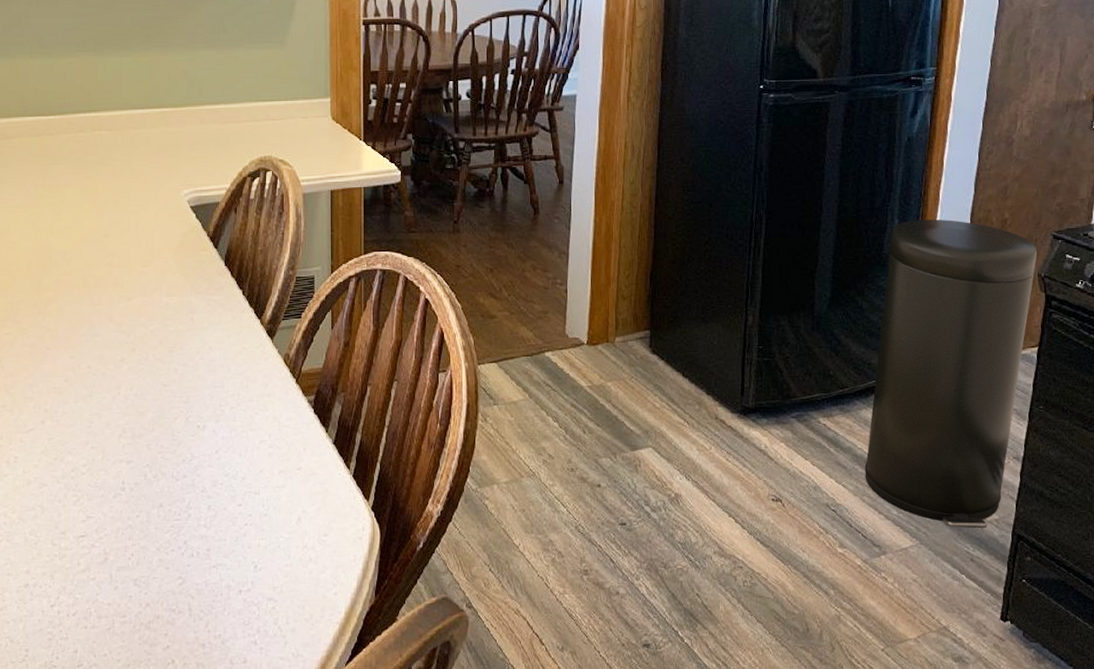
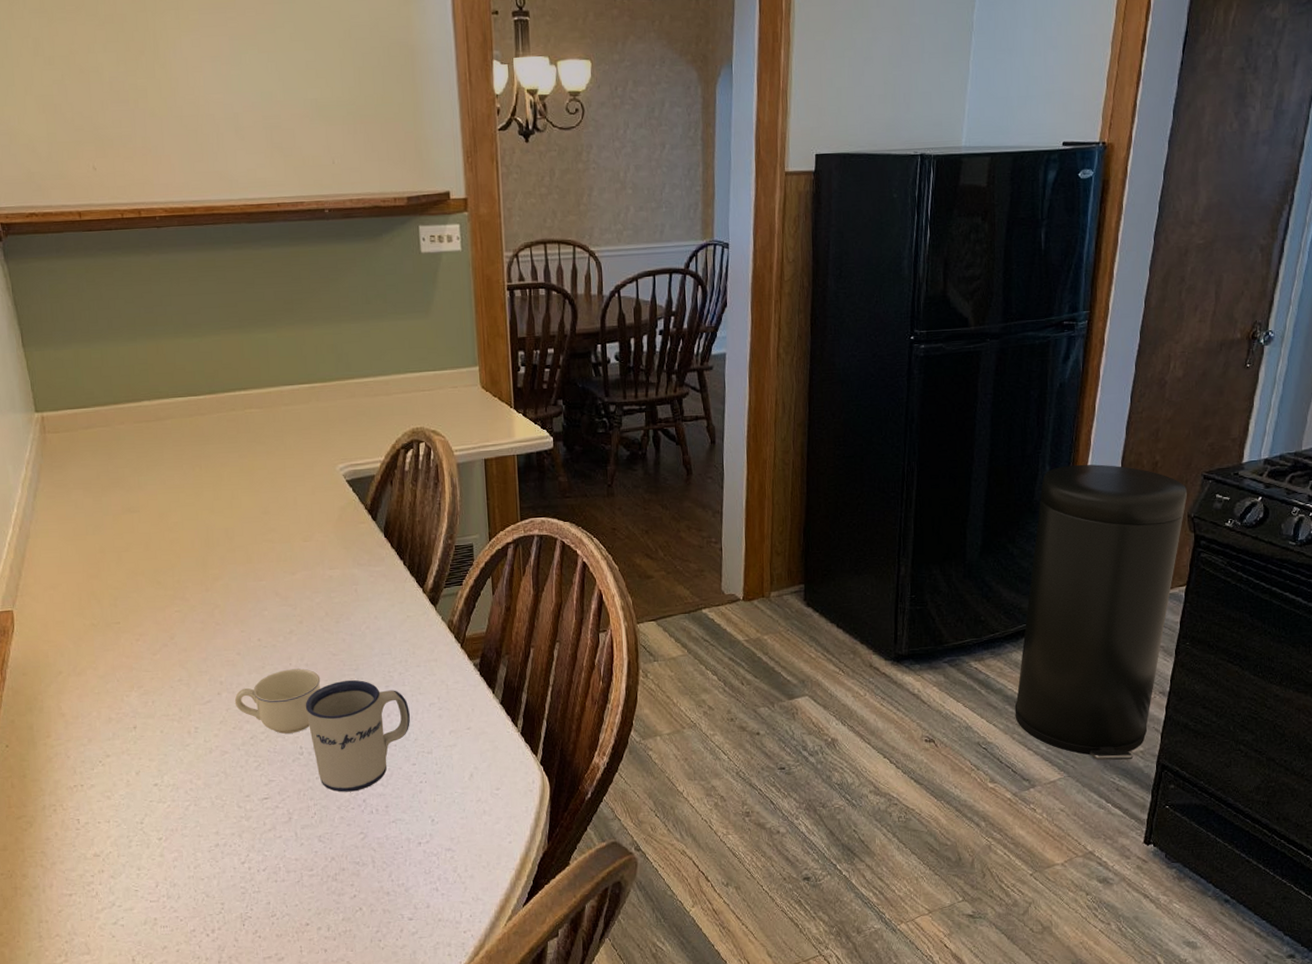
cup: none [58,398,149,467] -> present [234,668,321,734]
mug: none [131,412,240,533] -> present [305,679,411,792]

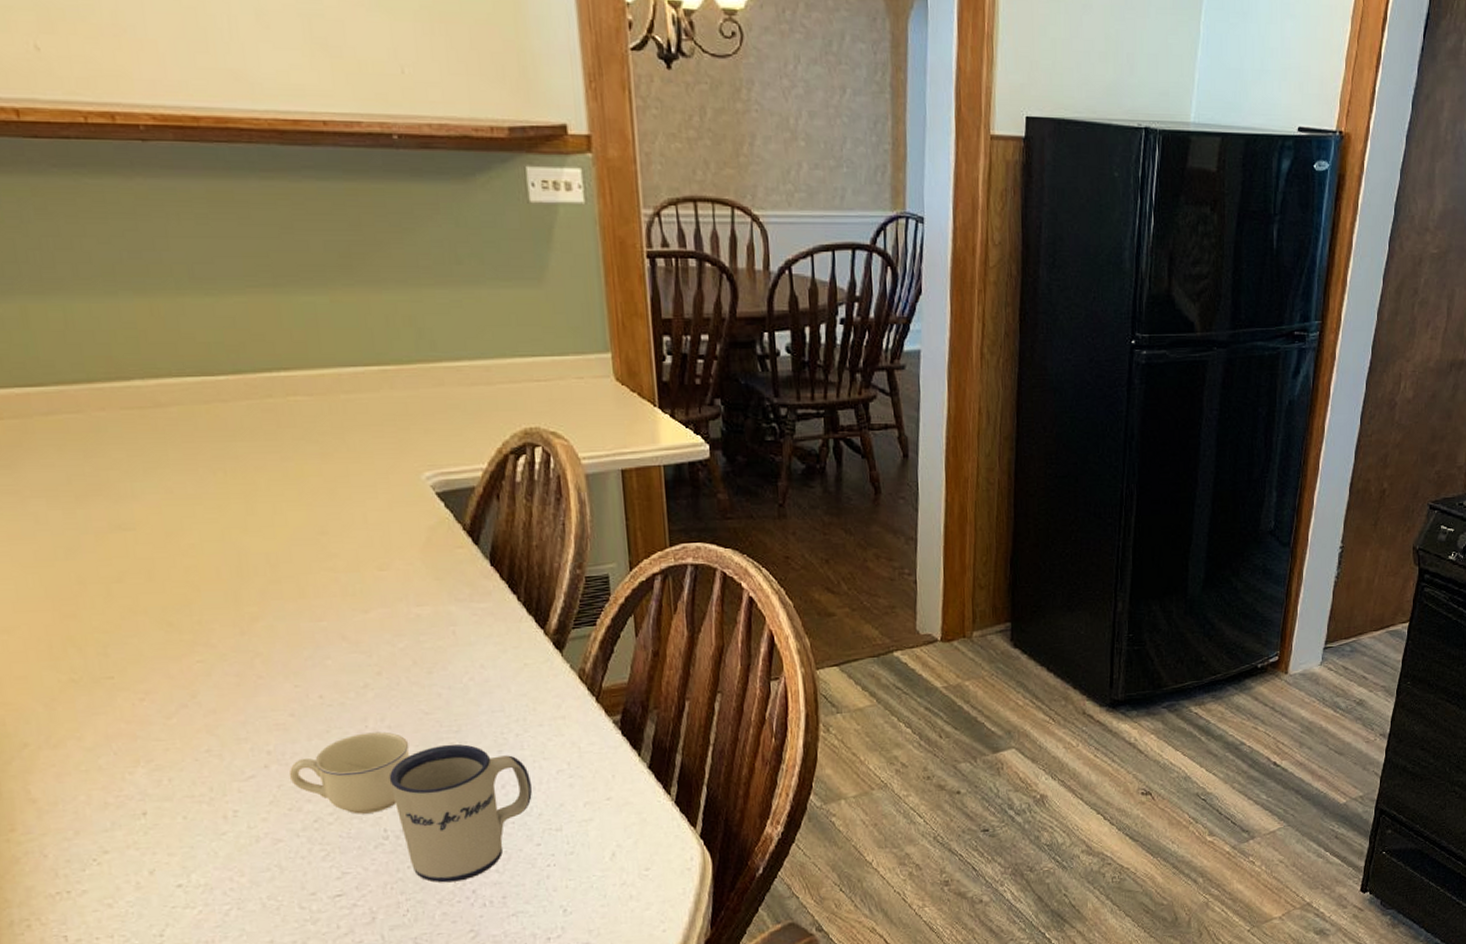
pedal bin: present [1014,464,1188,761] -> none [1235,490,1414,808]

